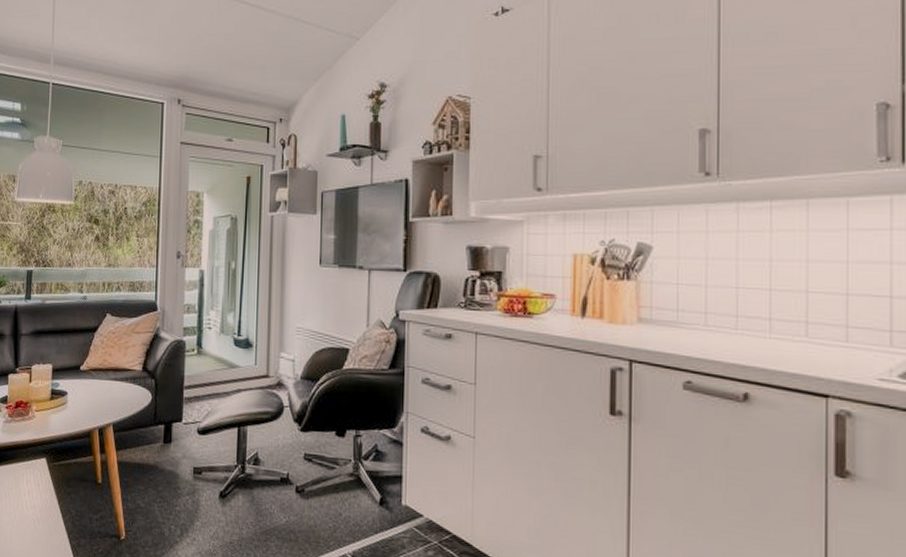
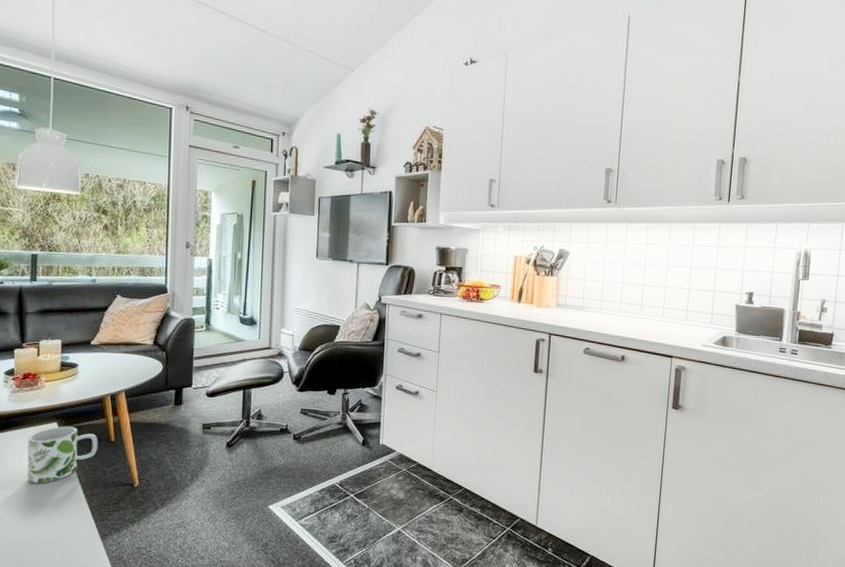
mug: none [16,462,85,528] -> present [27,426,98,483]

